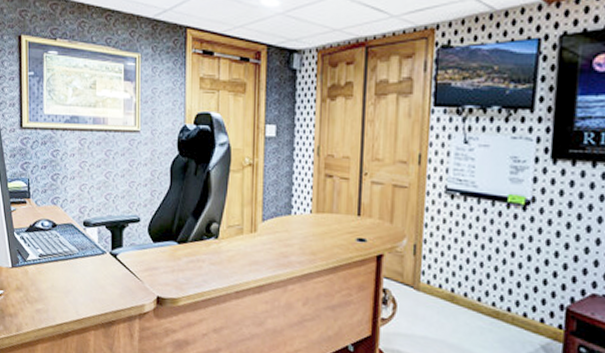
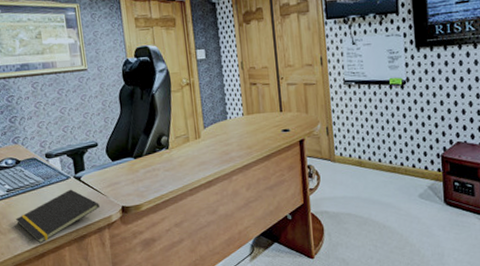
notepad: none [45,266,133,322] -> present [16,189,100,244]

